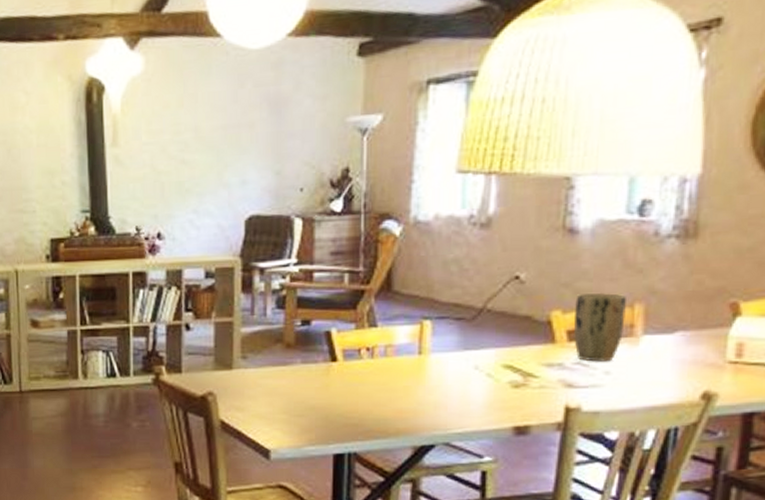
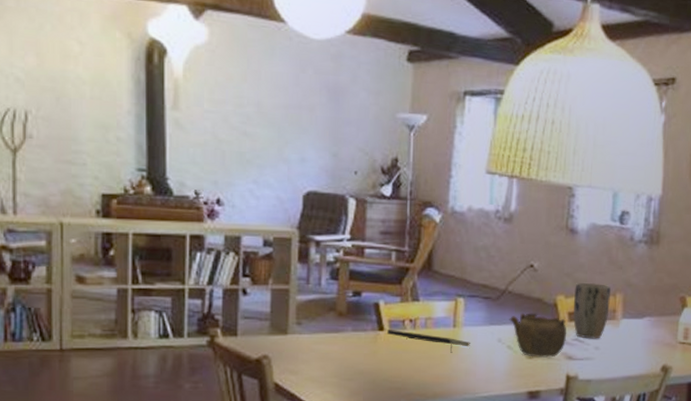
notepad: none [341,360,441,384] -> present [387,330,471,353]
teapot: none [488,333,566,386] -> present [509,312,567,358]

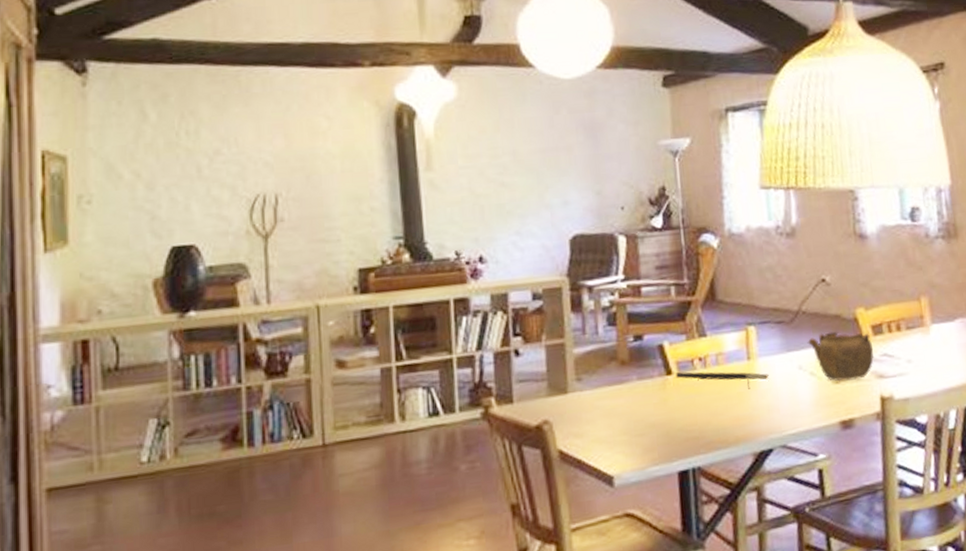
plant pot: present [573,282,611,339] -> none [874,289,917,352]

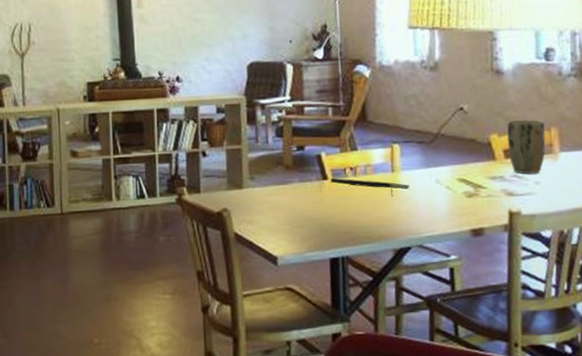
teapot: present [807,331,874,382] -> none [444,153,505,196]
plant pot: none [874,289,917,352] -> present [507,119,546,174]

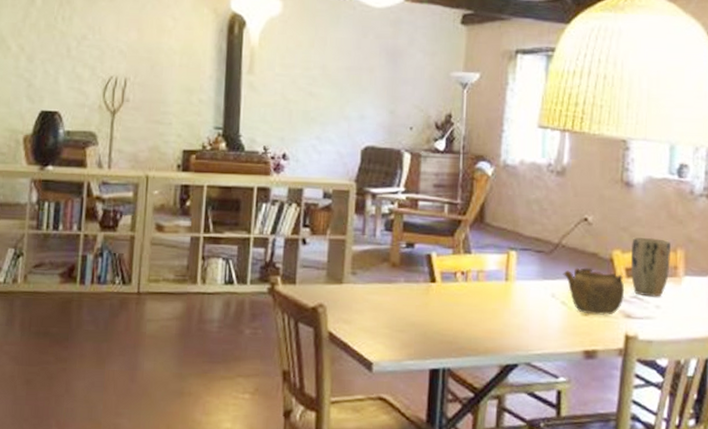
notepad: present [331,178,411,196] -> none [439,282,524,307]
teapot: none [444,153,505,196] -> present [563,267,625,316]

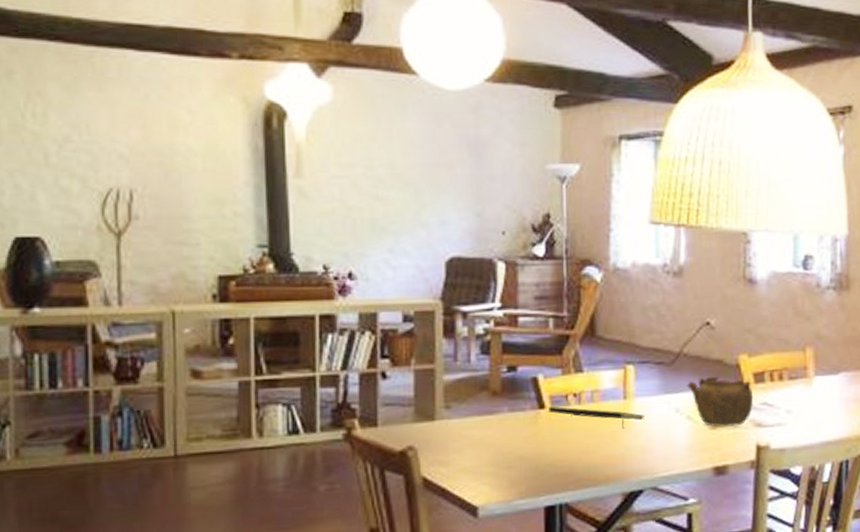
notepad: none [439,282,524,307] -> present [549,407,646,429]
plant pot: present [630,237,671,297] -> none [758,337,800,402]

